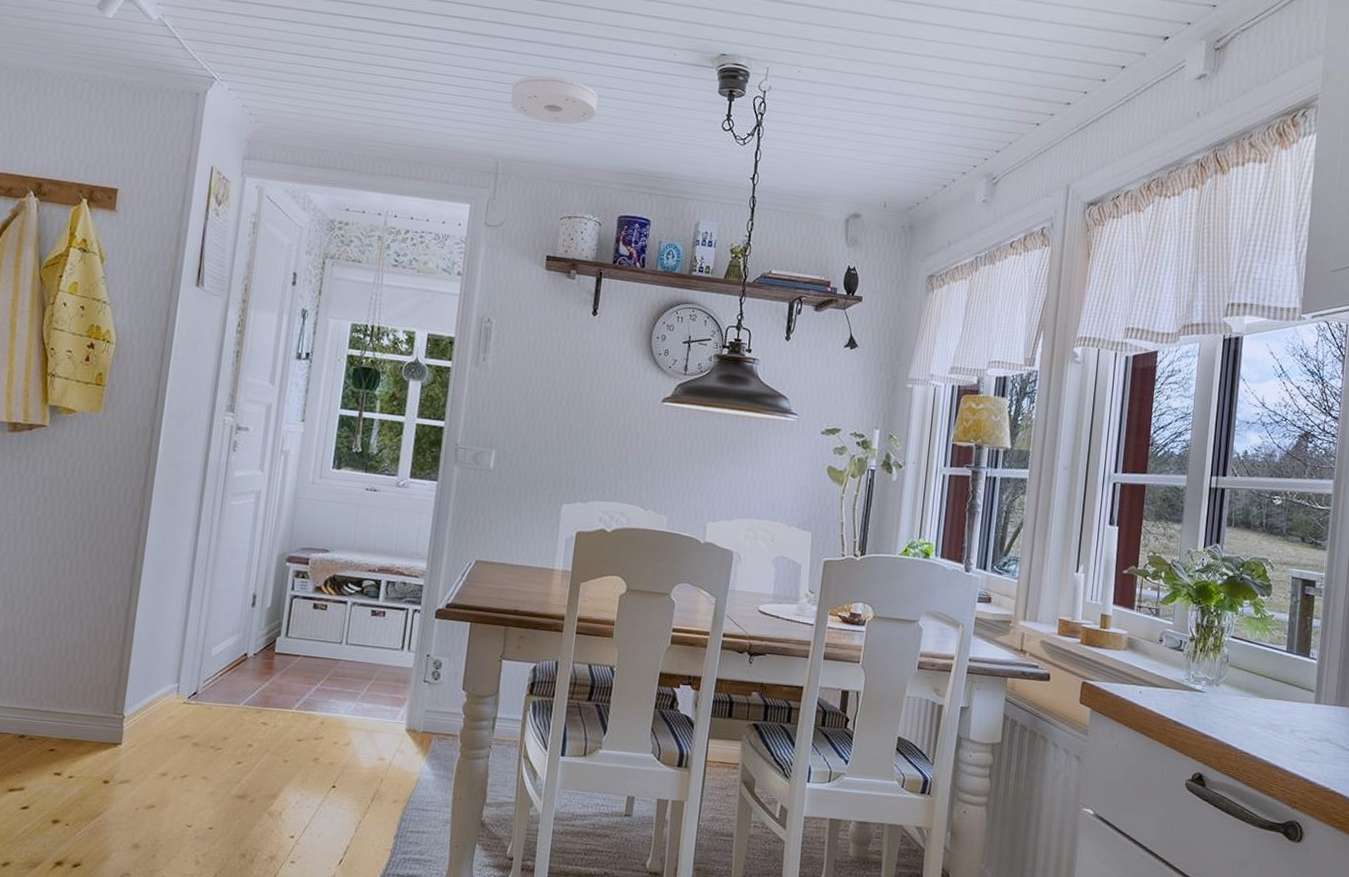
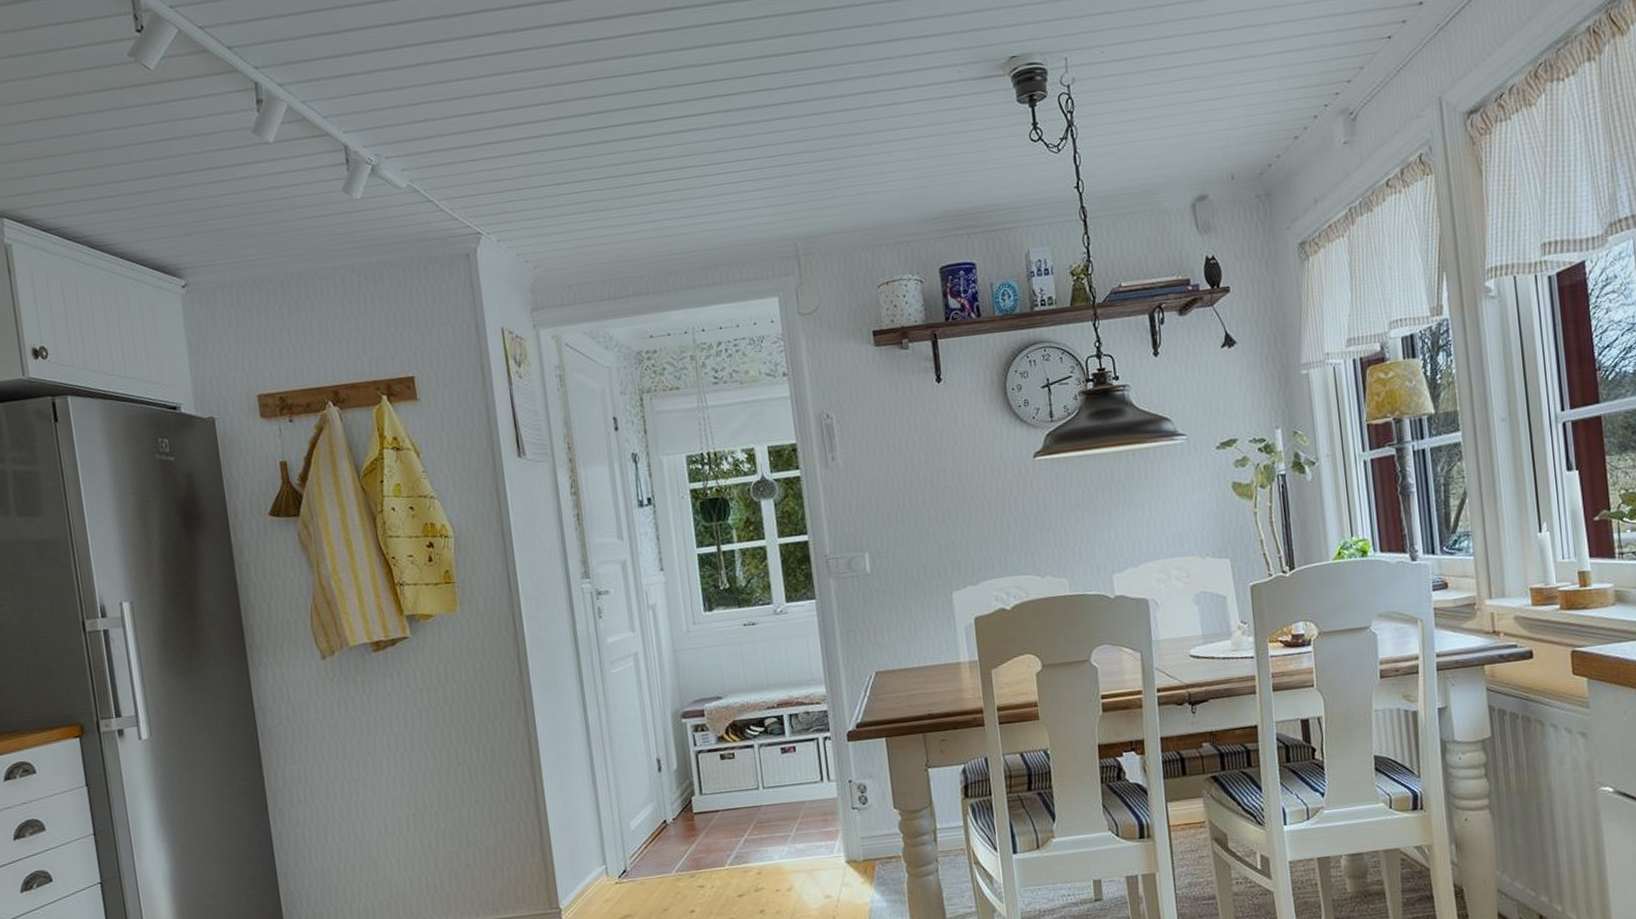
smoke detector: present [510,75,598,125] -> none [792,131,889,187]

